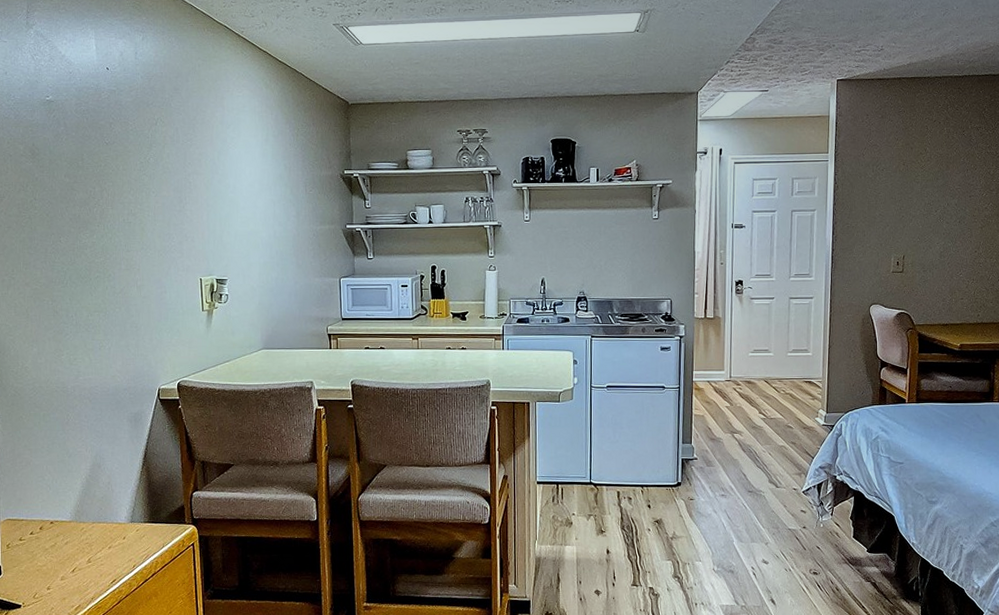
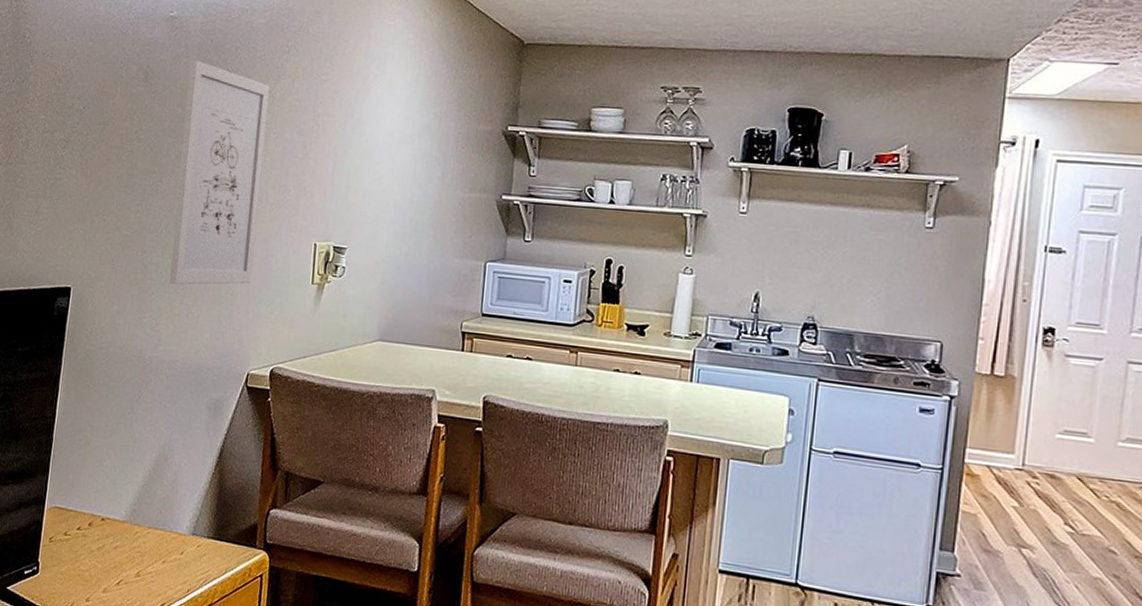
wall art: none [70,136,151,324] -> present [169,60,270,285]

